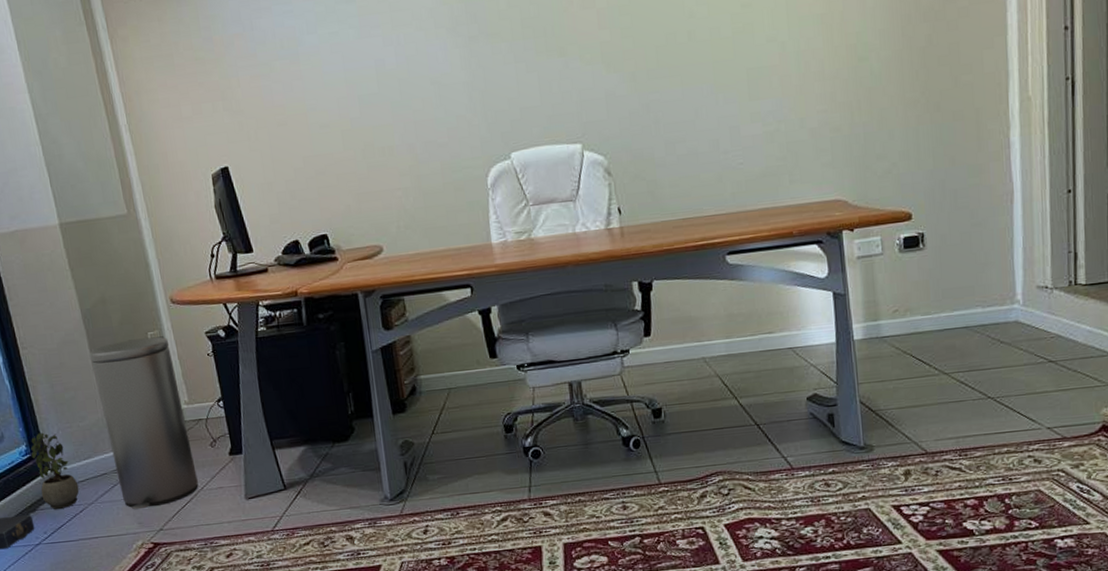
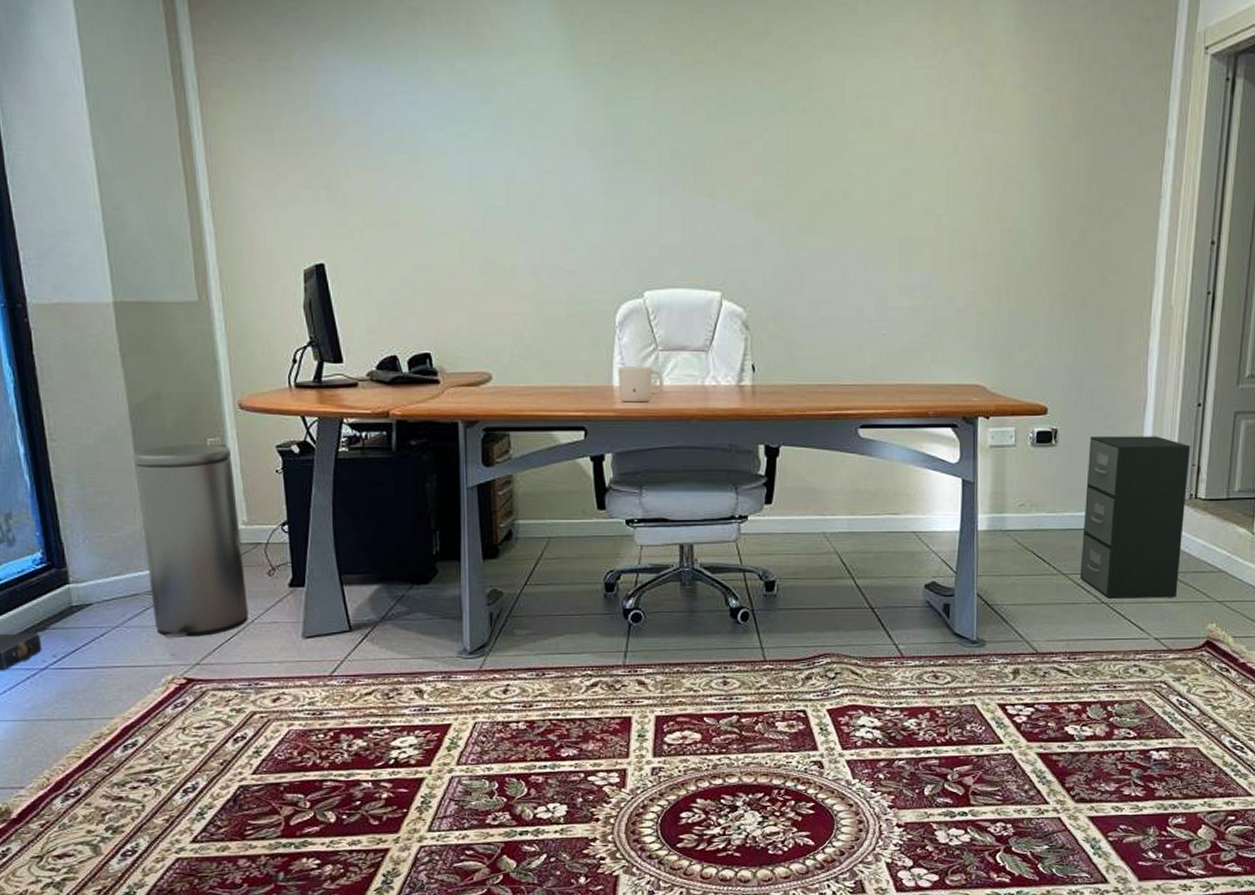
potted plant: present [31,432,80,509] -> none [47,540,103,630]
mug: none [494,222,538,258] -> present [617,366,663,403]
filing cabinet: none [958,227,1066,393] -> present [1079,435,1191,599]

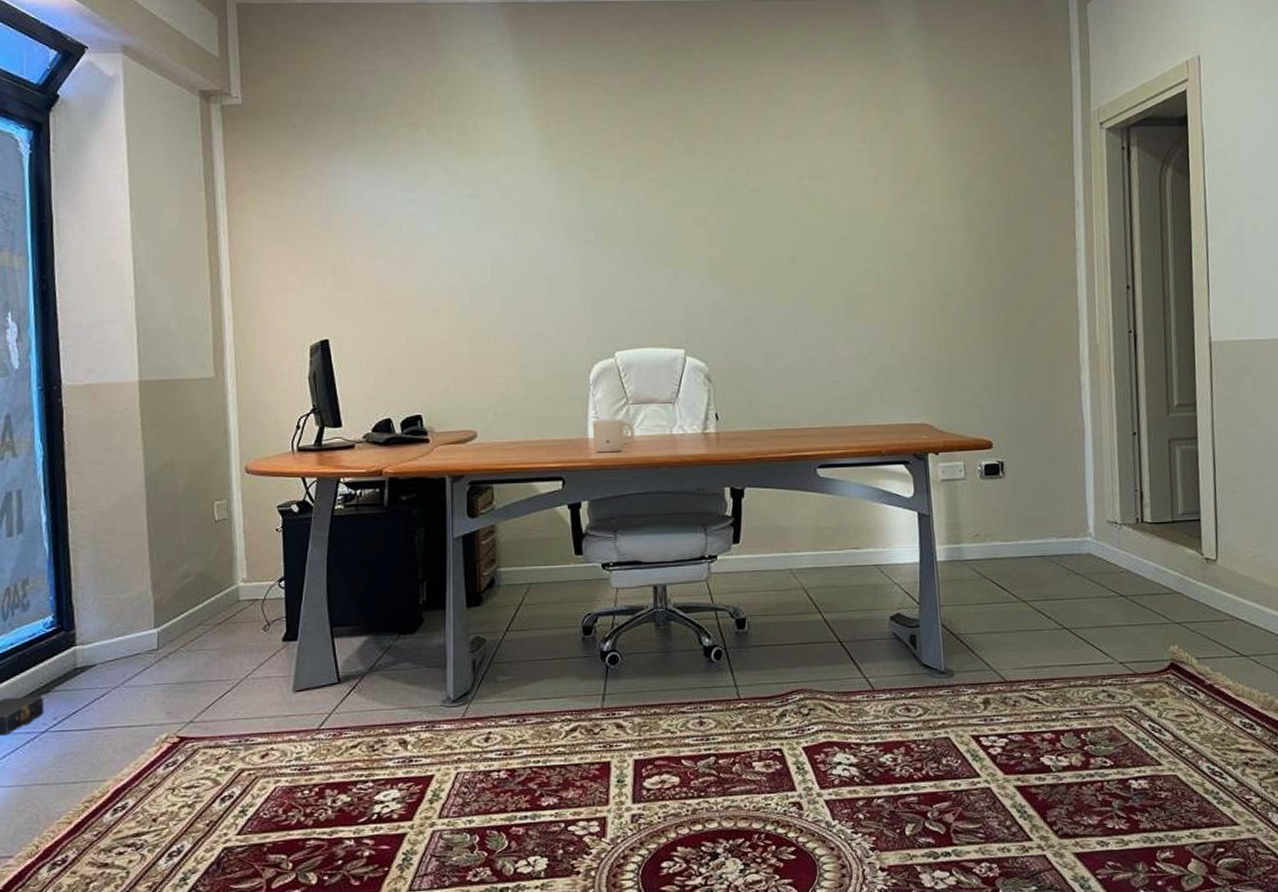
pedal bin: present [133,444,248,639] -> none [145,507,243,697]
filing cabinet: present [1079,435,1191,599] -> none [1035,464,1136,624]

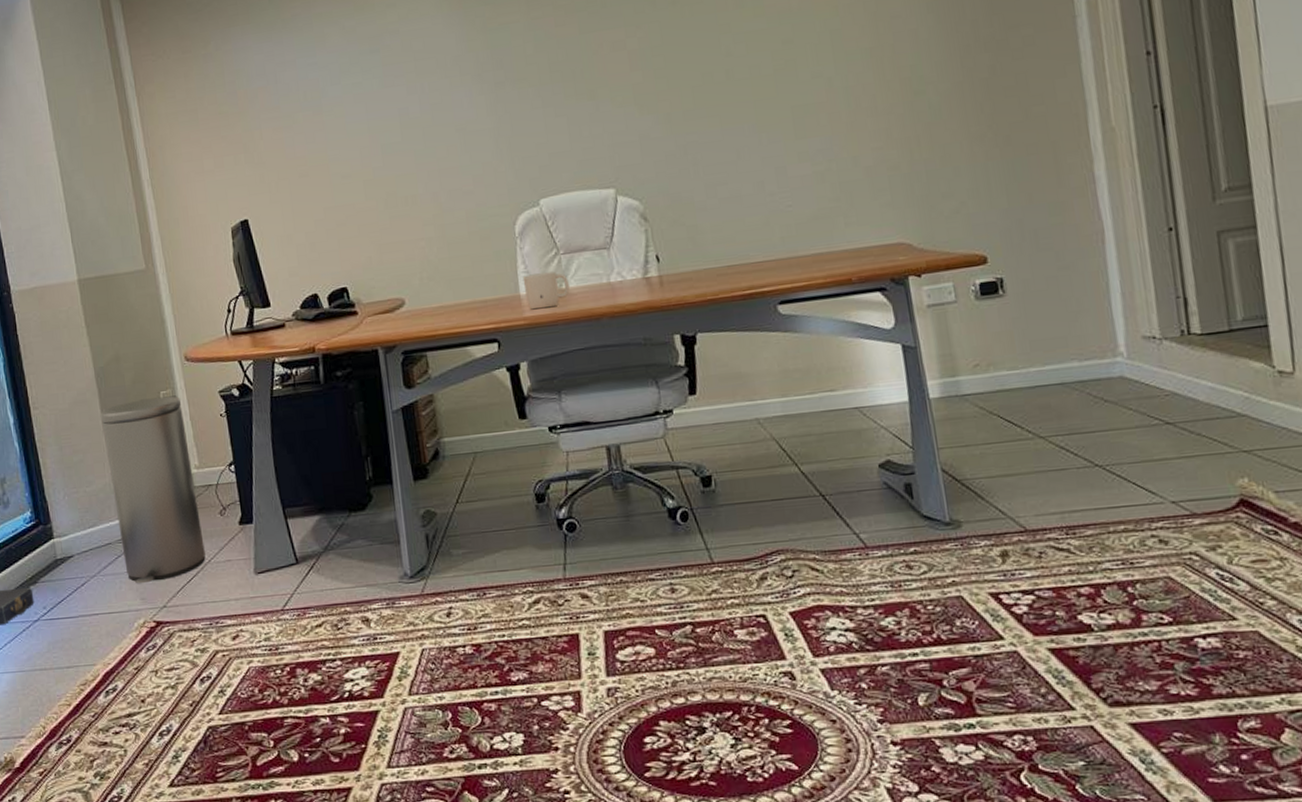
pedal bin: none [145,507,243,697] -> present [100,395,206,584]

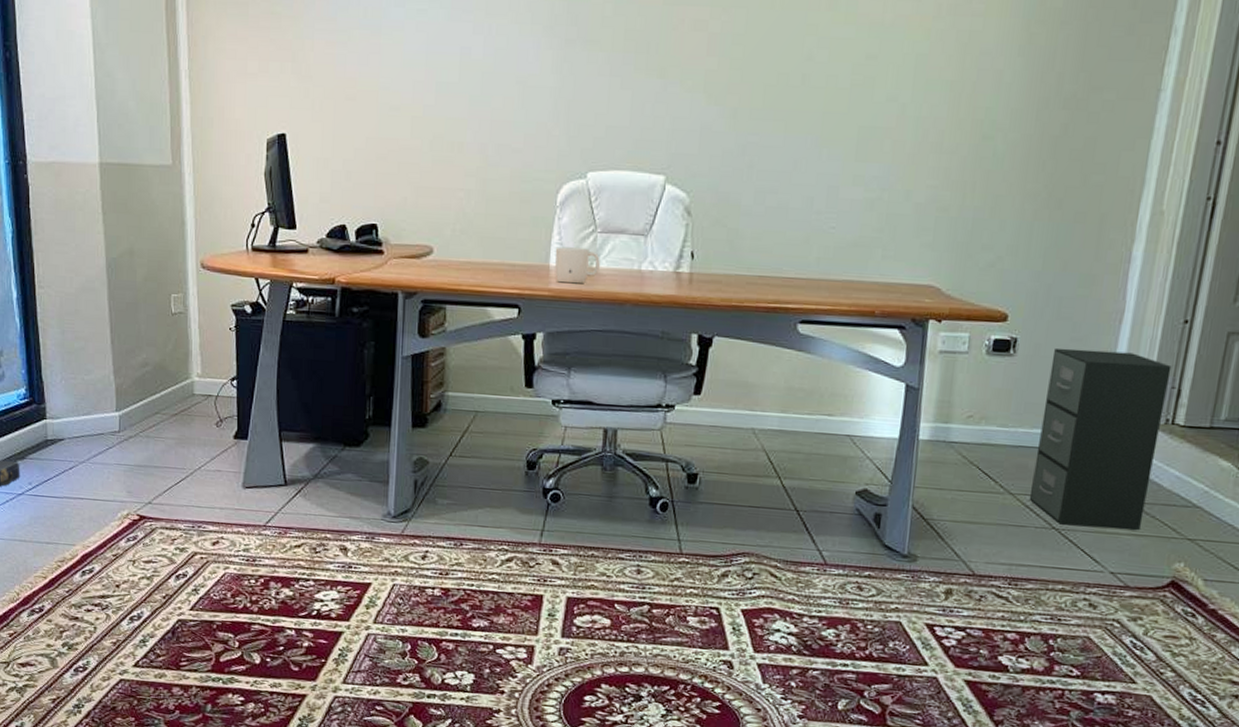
pedal bin: present [100,395,206,584] -> none [107,298,197,478]
filing cabinet: none [1044,270,1189,460] -> present [1029,347,1172,530]

